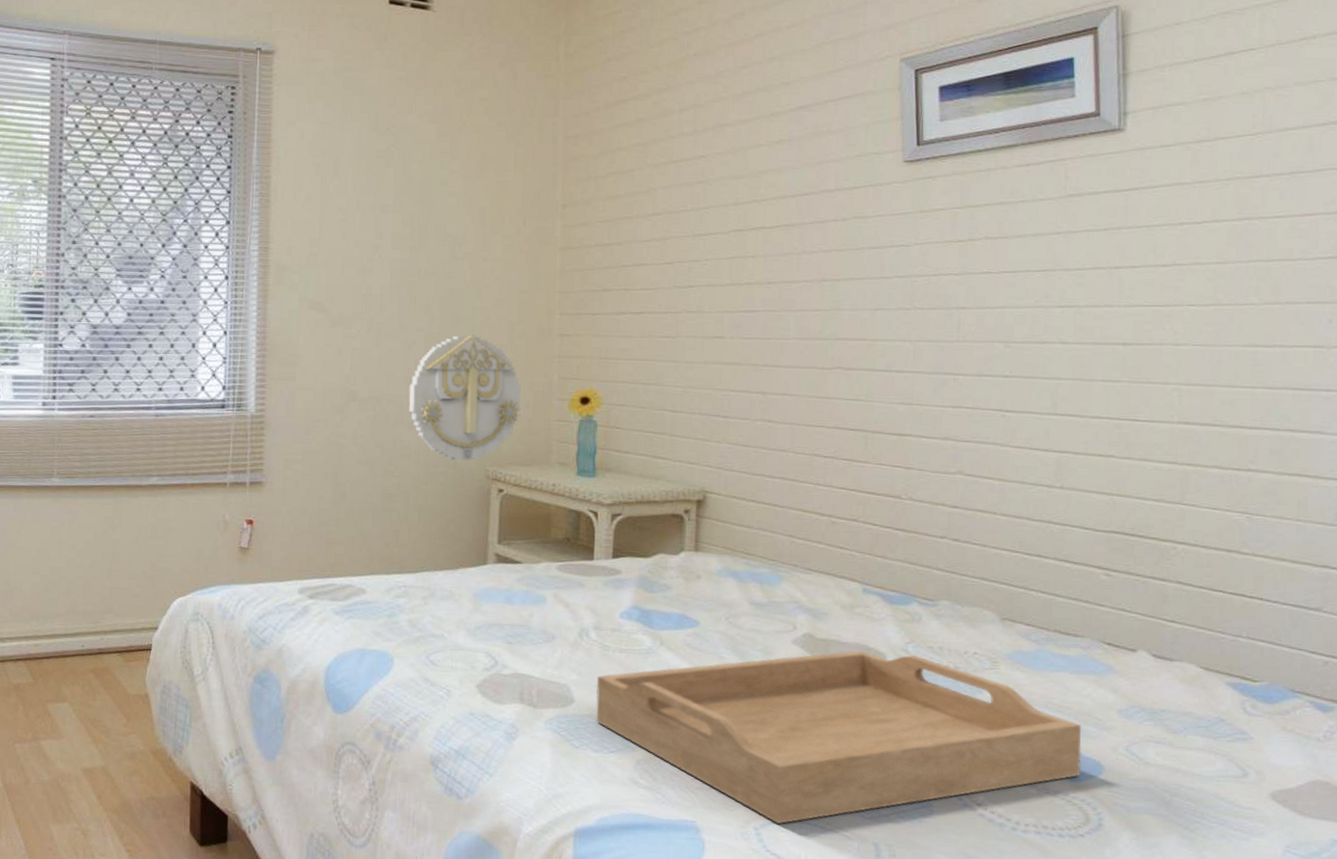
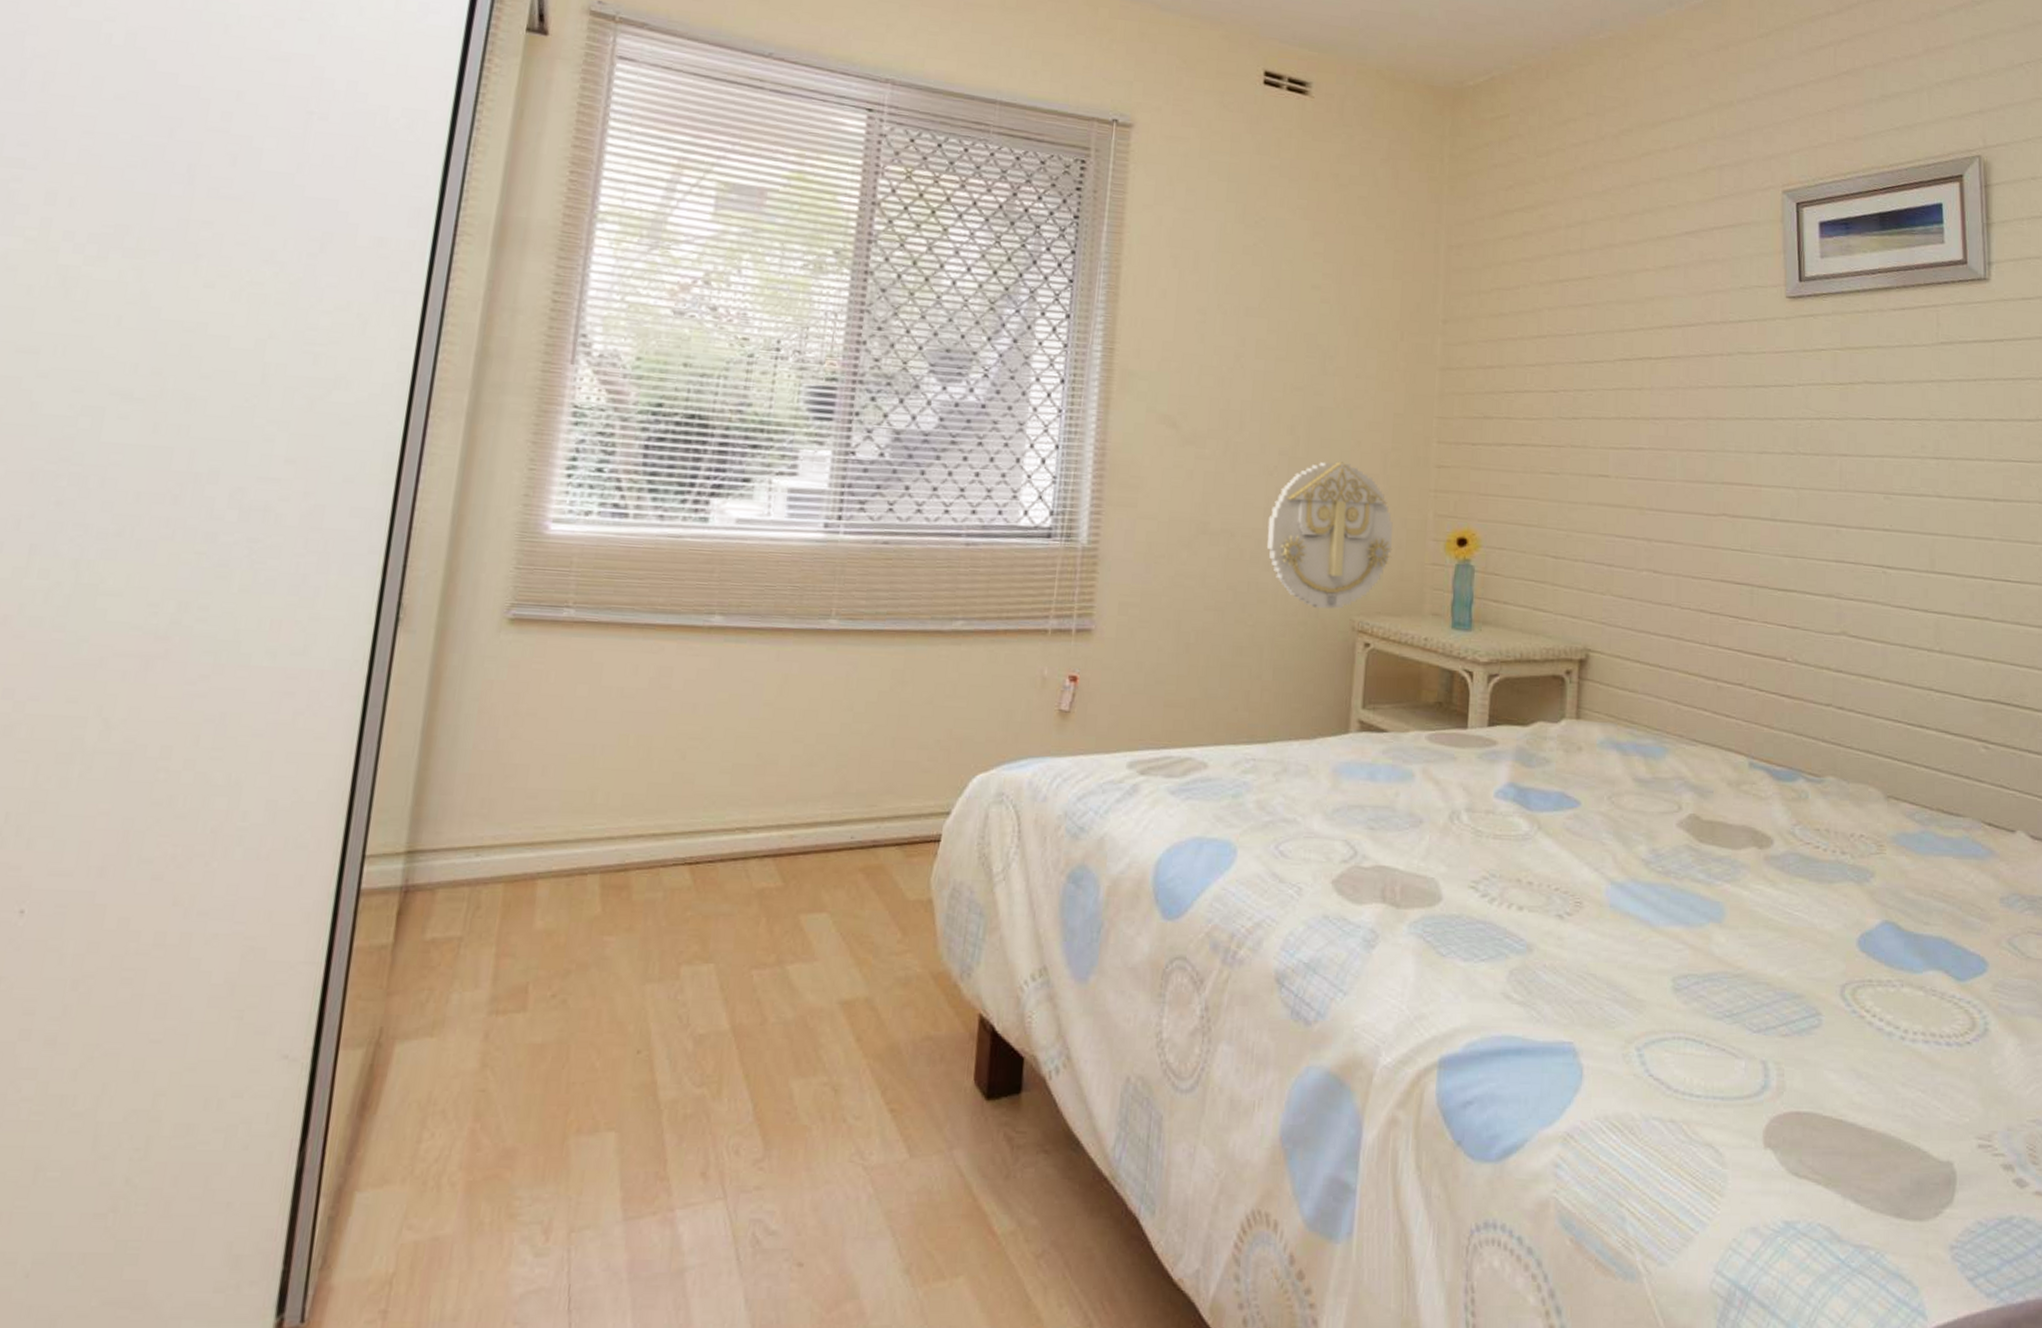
serving tray: present [596,650,1082,824] -> none [1466,834,1967,1042]

